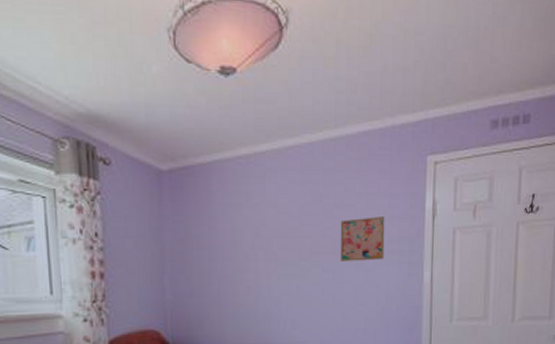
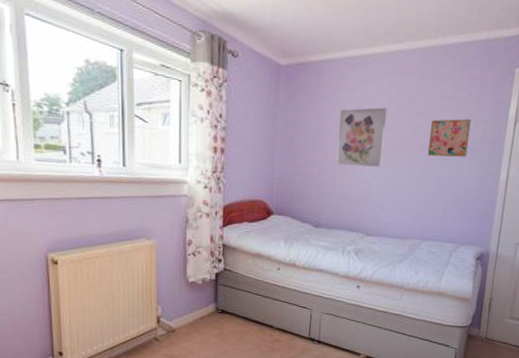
wall art: none [235,210,290,281] -> present [336,107,388,167]

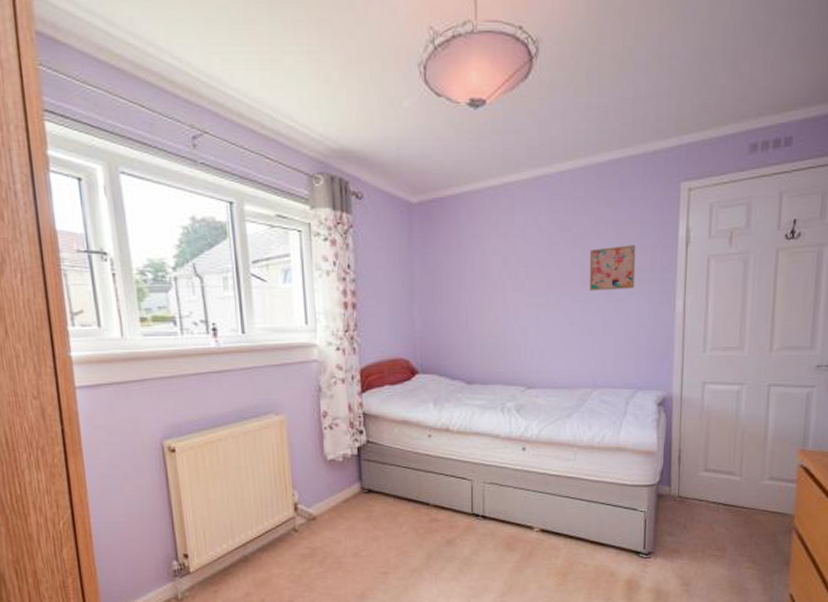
wall art: present [336,107,388,167] -> none [484,240,538,311]

